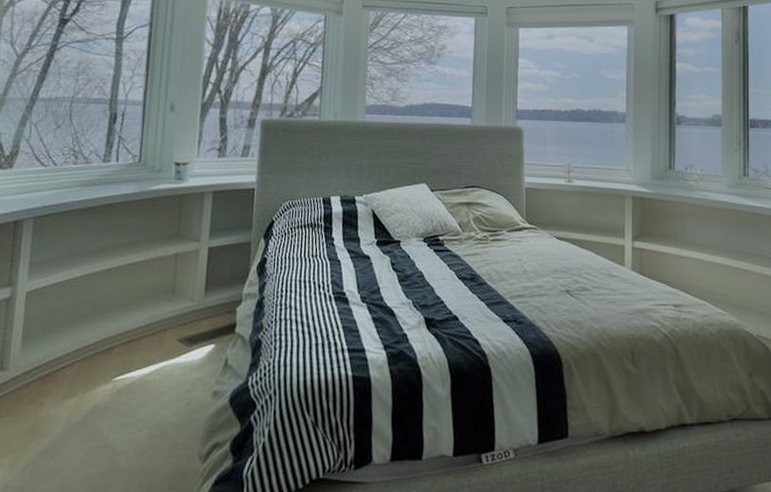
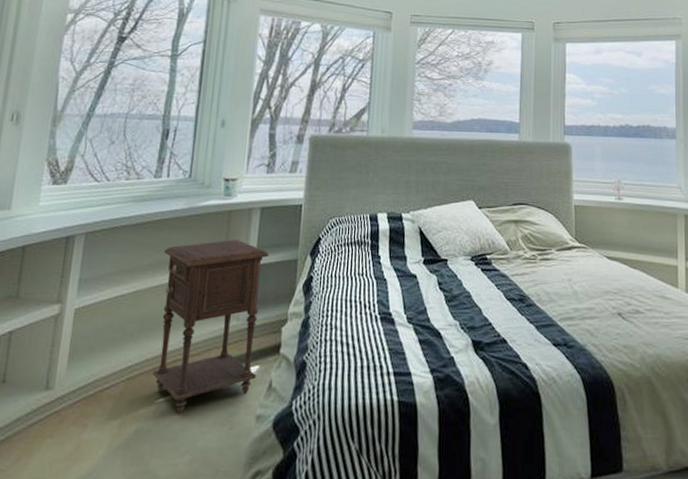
nightstand: none [107,223,222,391] -> present [152,240,269,414]

